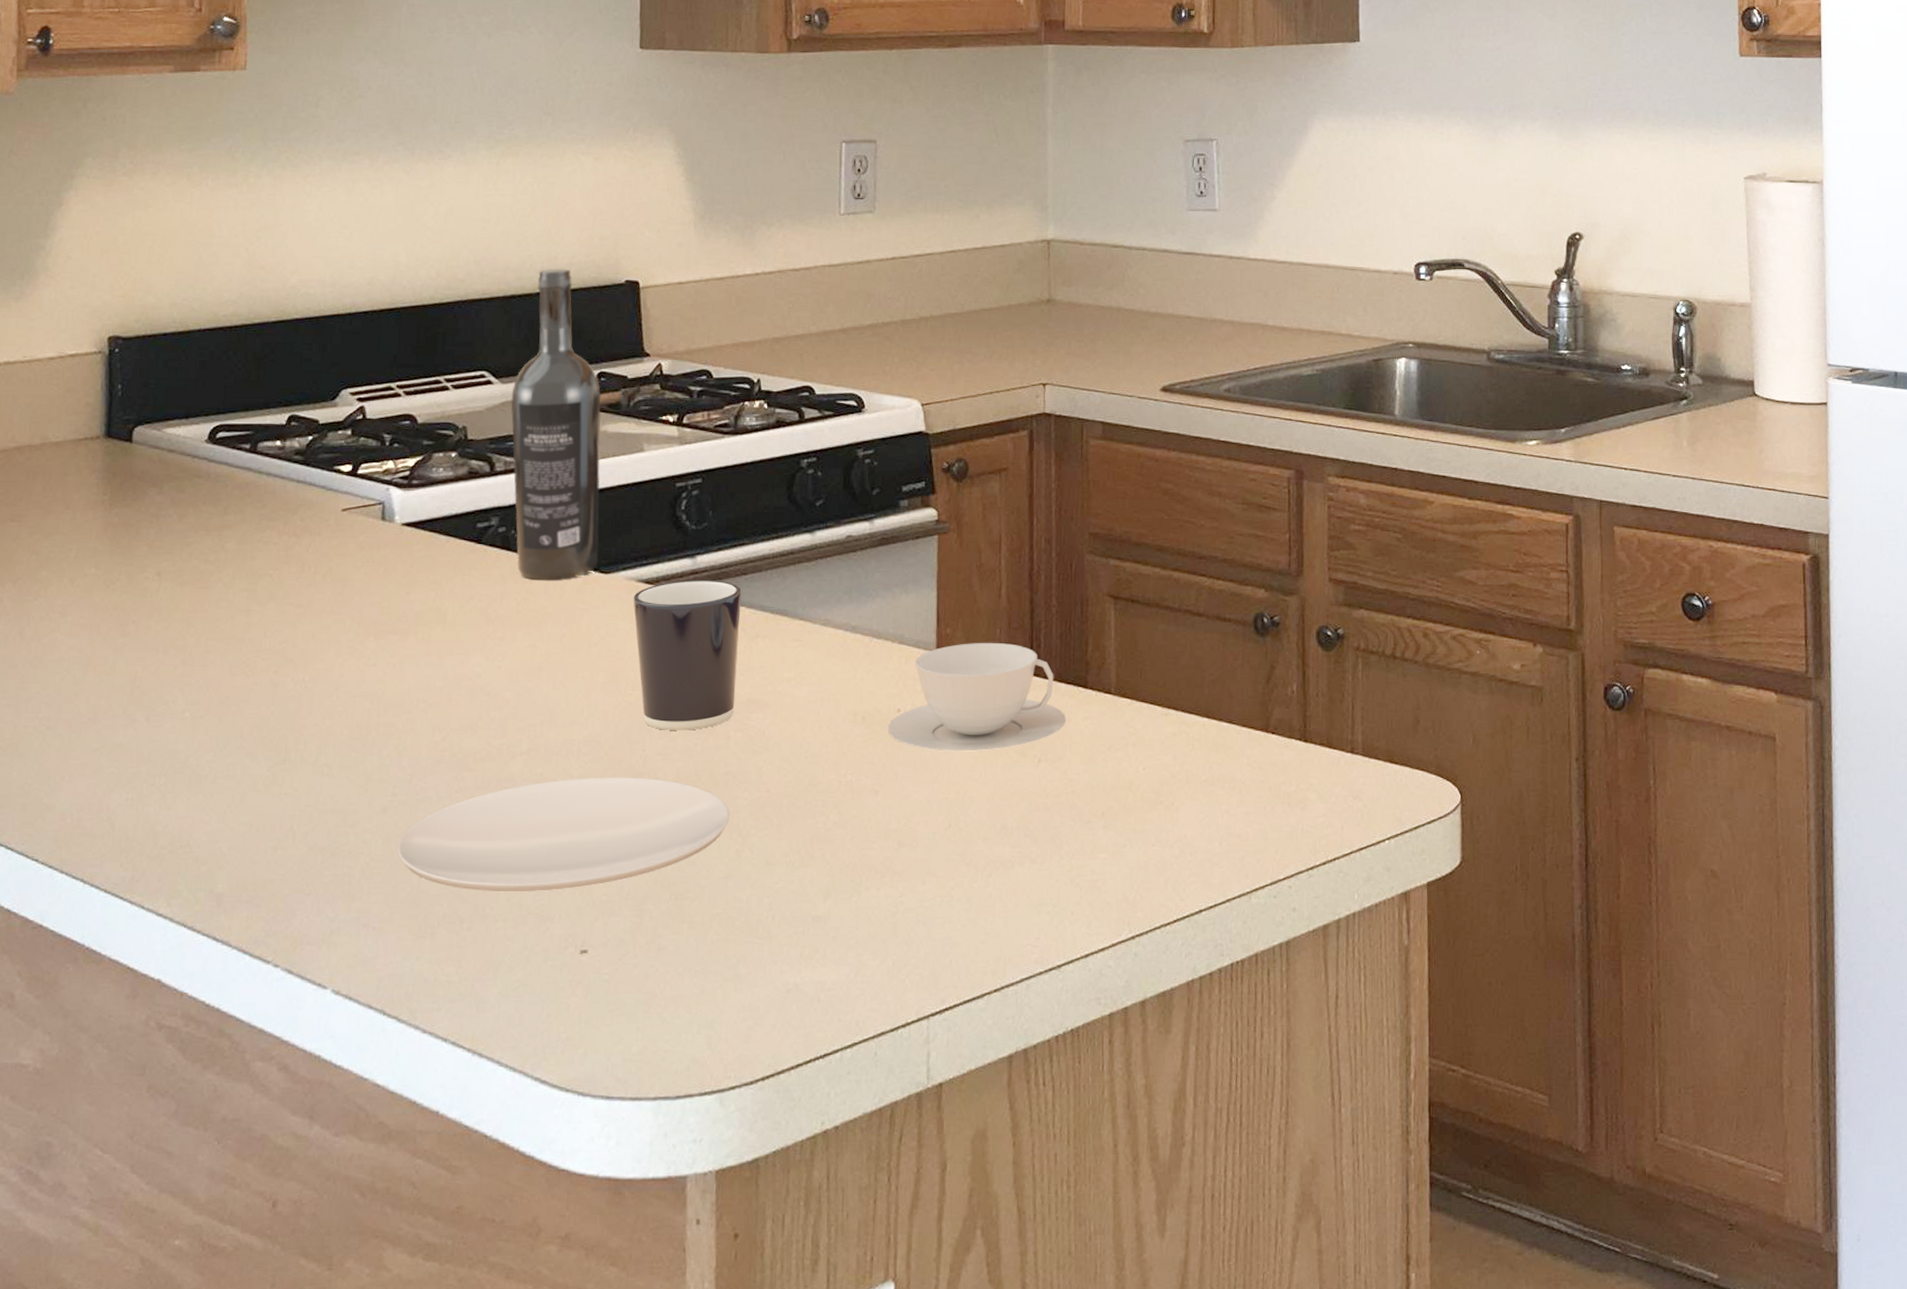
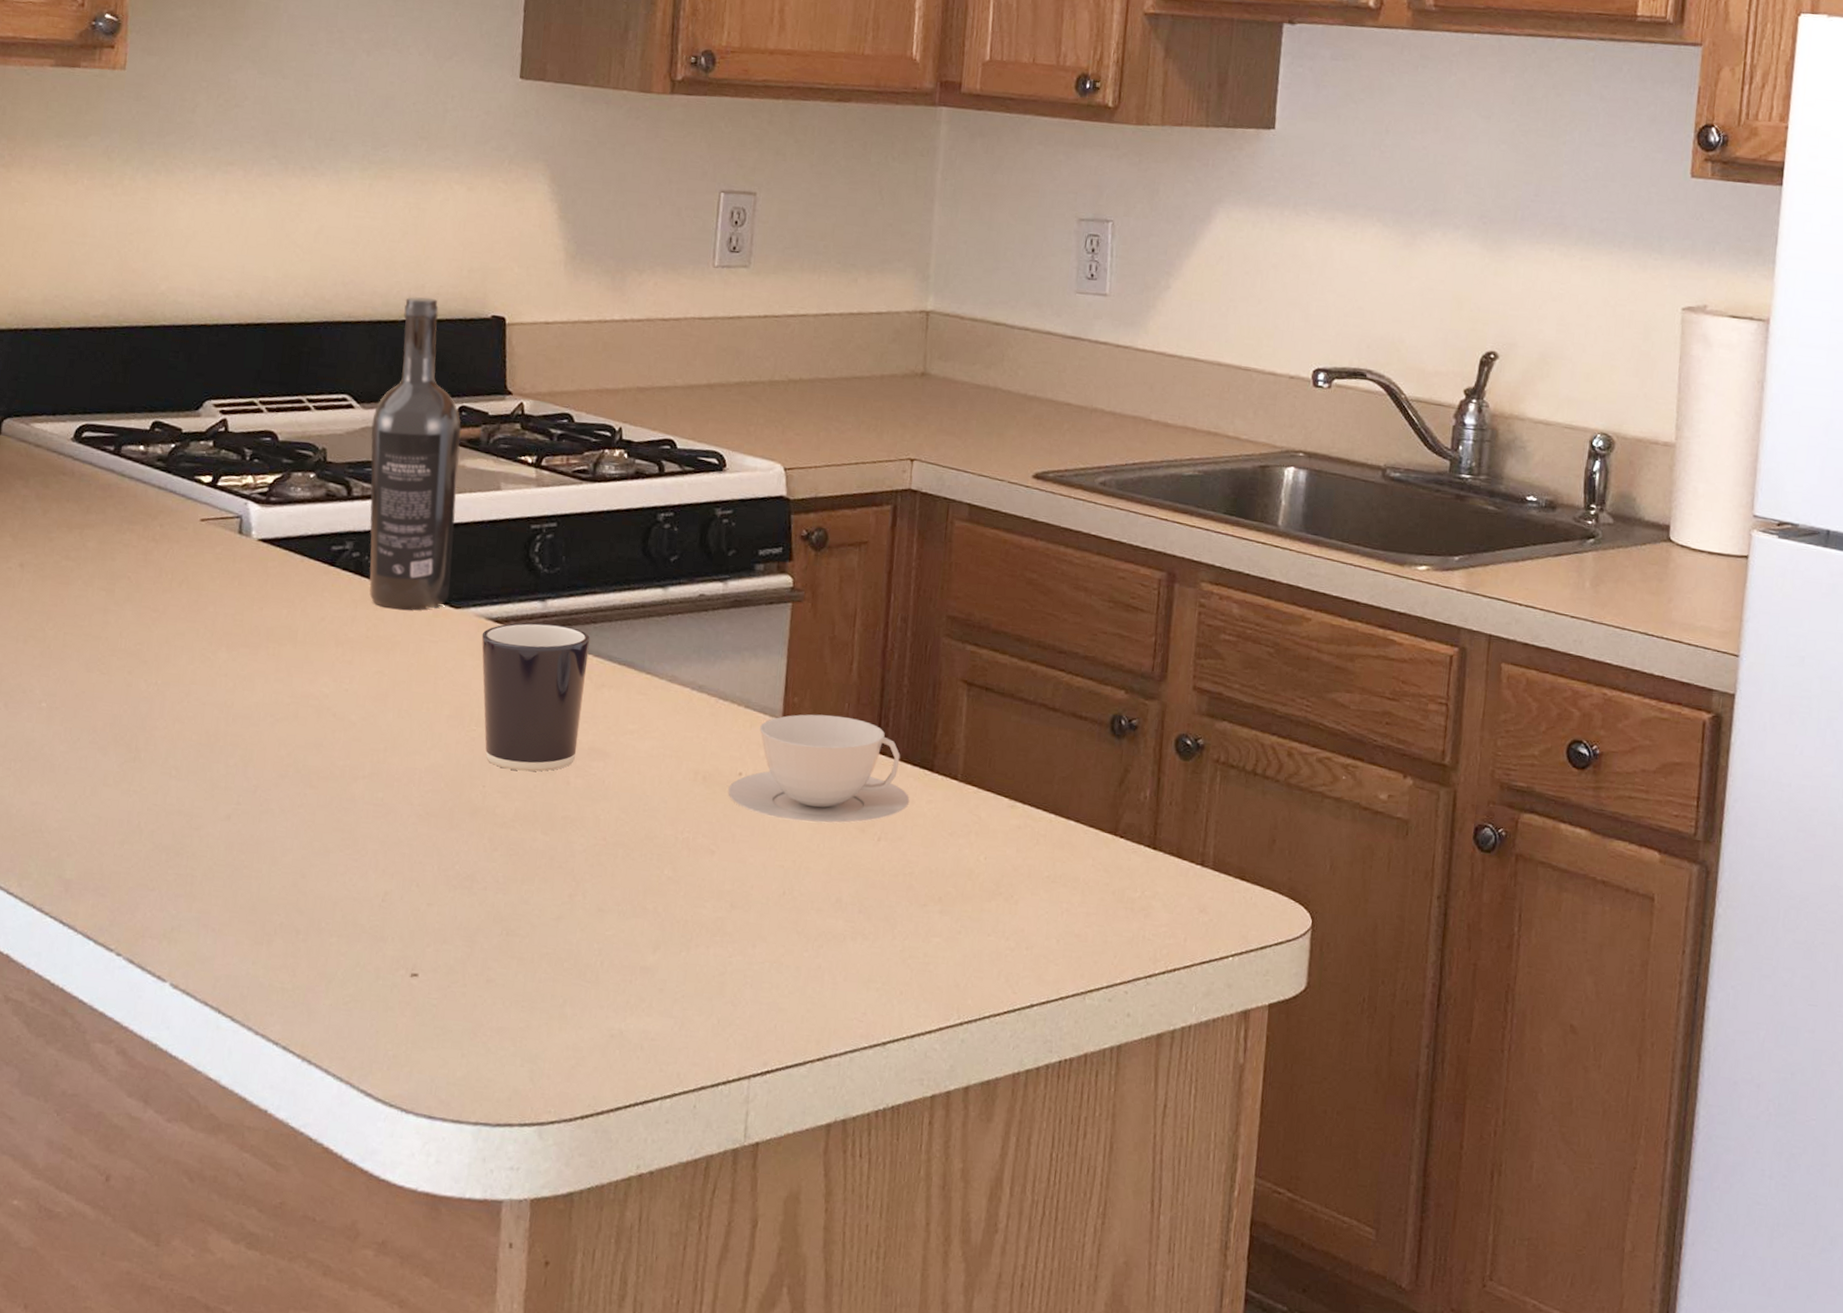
plate: present [397,777,730,893] -> none [239,806,565,913]

